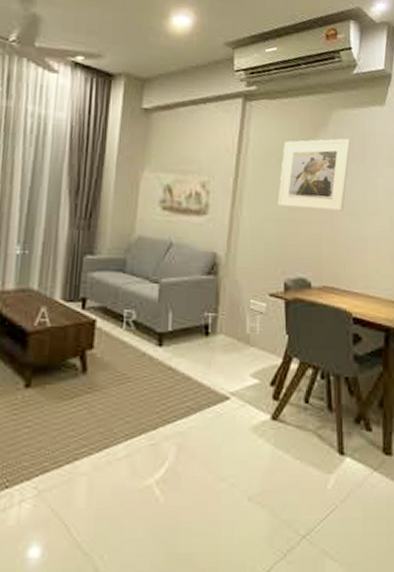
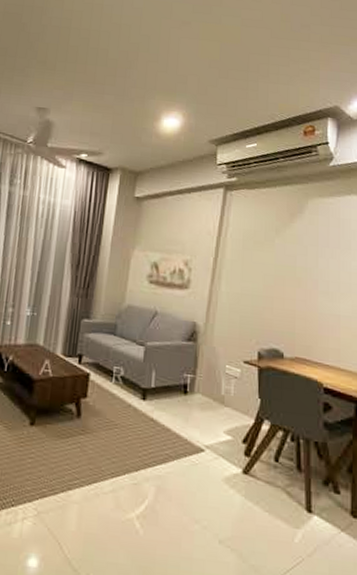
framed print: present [277,138,351,211] -> none [253,224,325,290]

